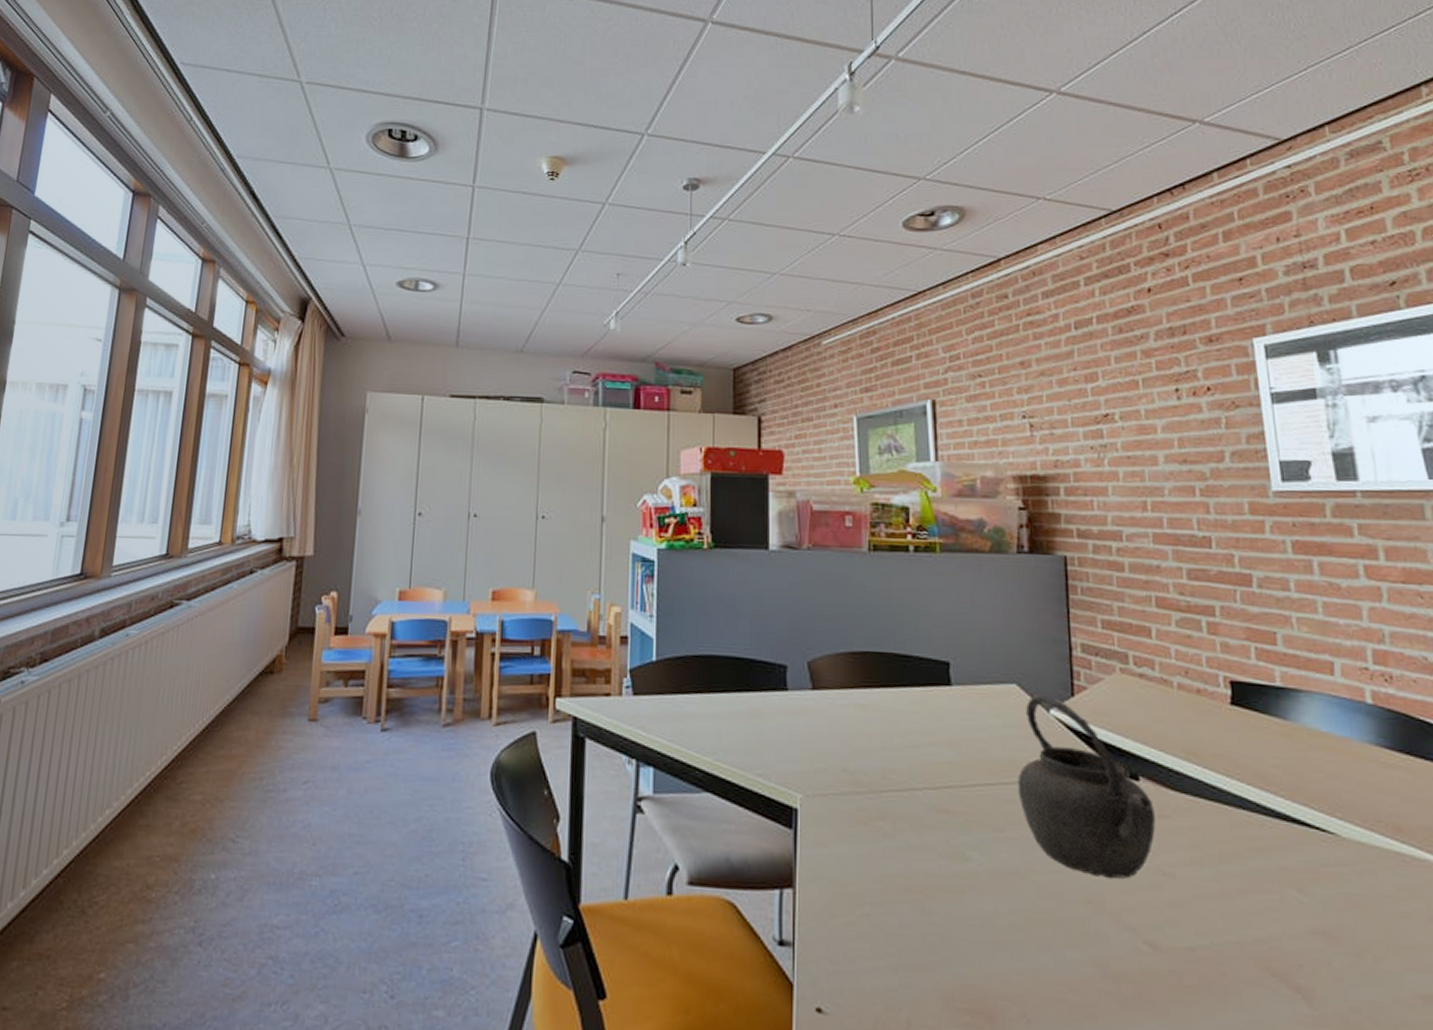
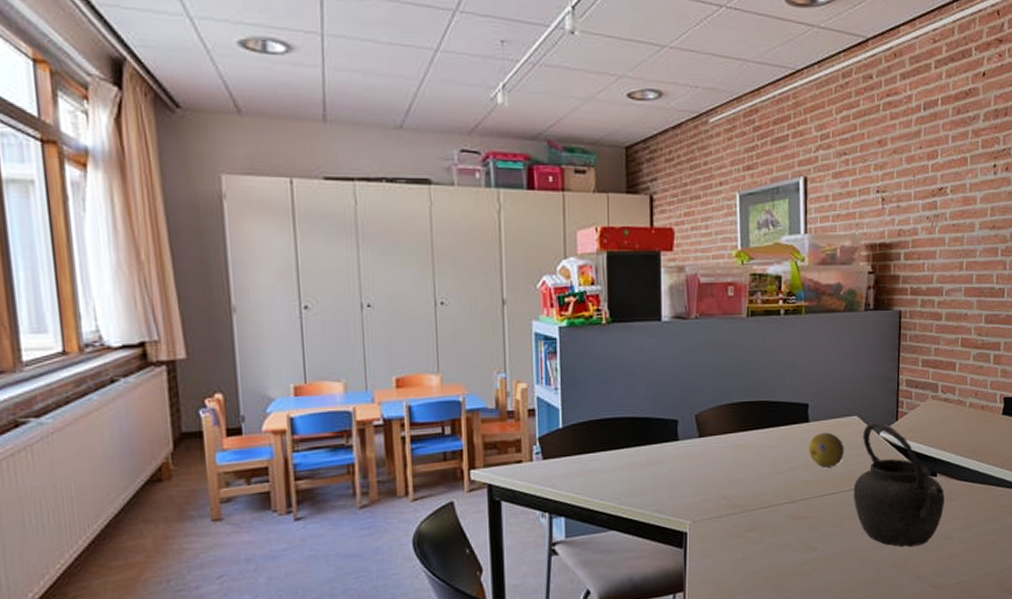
fruit: none [952,701,1002,748] -> present [808,432,845,467]

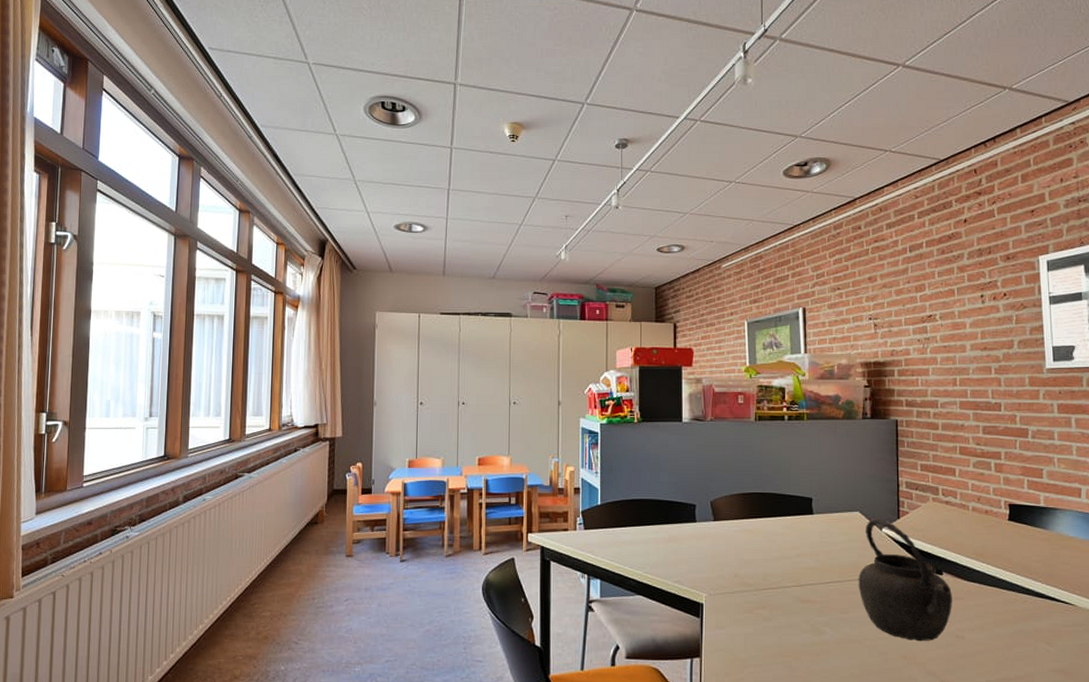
fruit: present [808,432,845,467] -> none [813,524,848,557]

